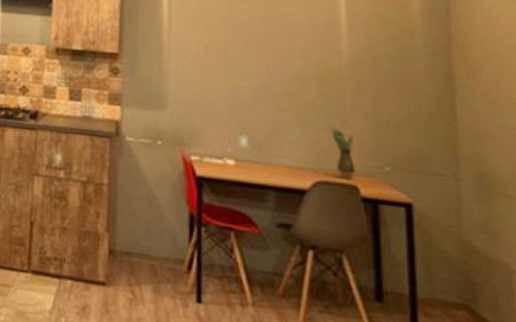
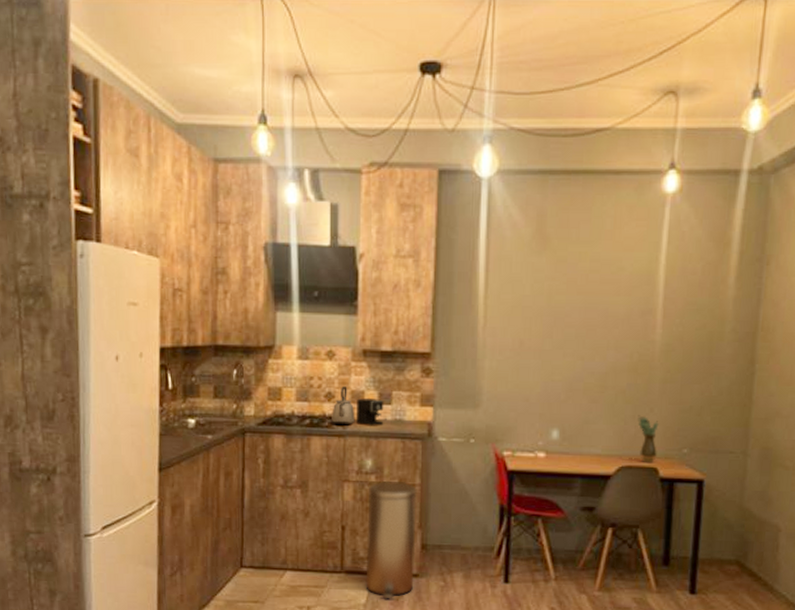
kettle: none [25,81,47,119] -> present [332,386,355,426]
coffee maker: none [48,93,78,122] -> present [356,397,388,426]
pedal bin: none [52,177,105,308] -> present [366,480,417,599]

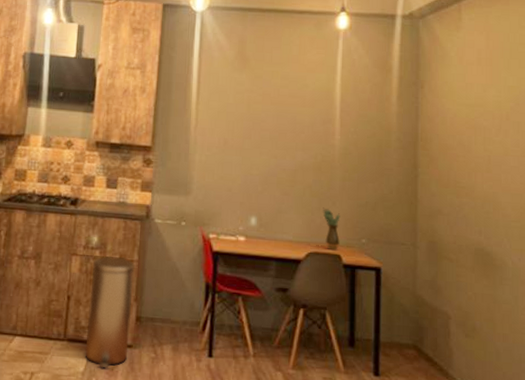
kettle: present [332,386,355,426] -> none [66,171,86,205]
coffee maker: present [356,397,388,426] -> none [87,182,113,207]

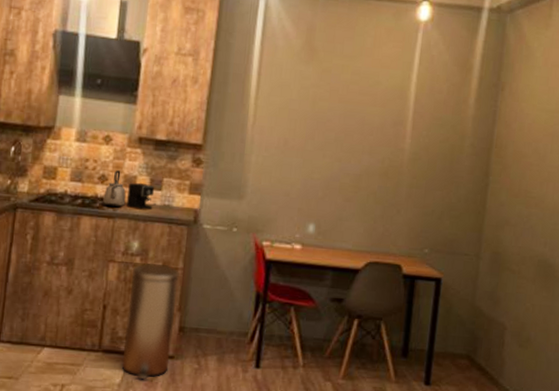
kettle: none [66,171,86,205] -> present [103,170,126,208]
coffee maker: none [87,182,113,207] -> present [127,182,157,210]
vase: present [322,207,340,251] -> none [386,215,404,261]

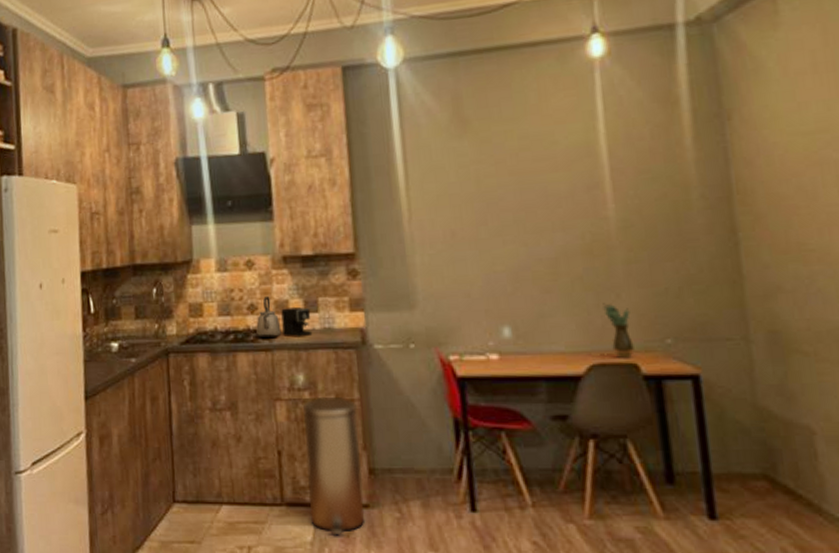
vase: none [386,215,404,261] -> present [602,303,635,359]

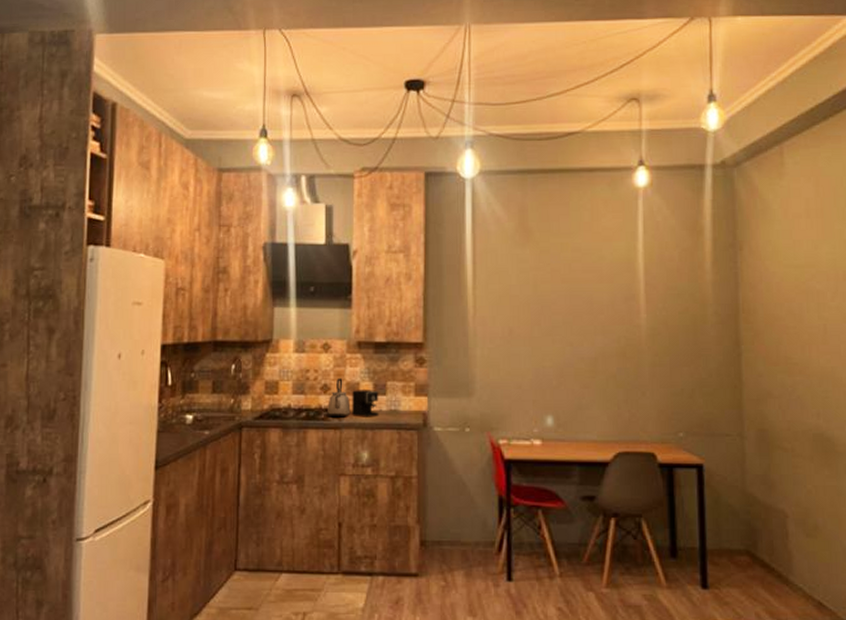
pedal bin: present [303,396,365,536] -> none [363,473,415,602]
vase: present [602,303,635,359] -> none [630,399,653,449]

